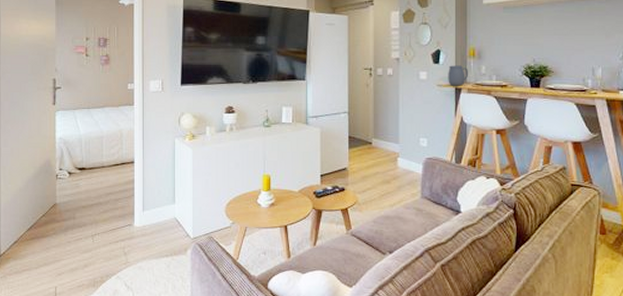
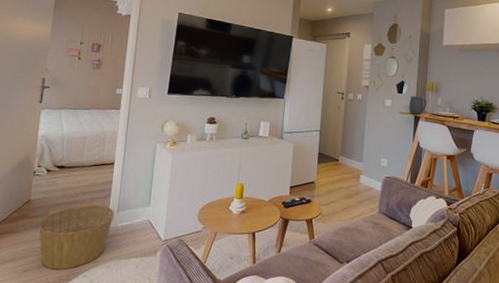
basket: none [66,205,140,272] -> present [38,204,115,270]

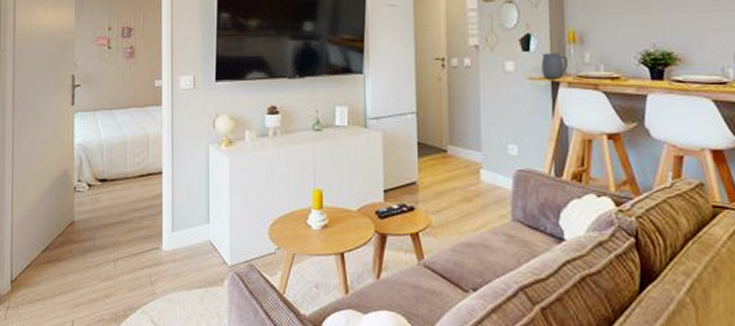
basket: present [38,204,115,270] -> none [85,224,169,305]

